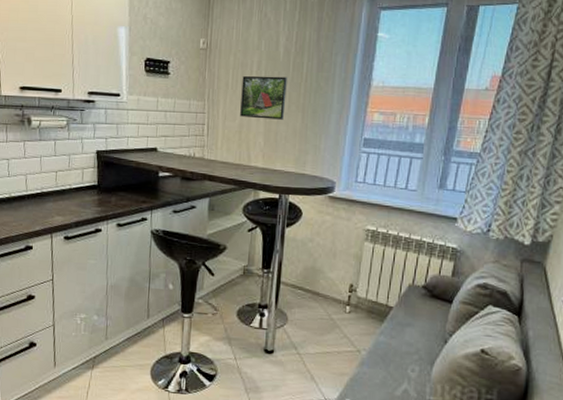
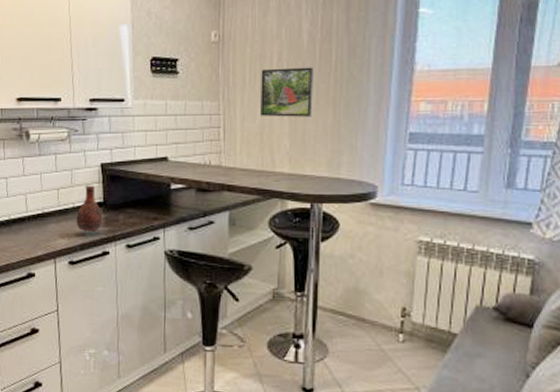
vase: none [72,169,97,212] -> present [76,185,103,233]

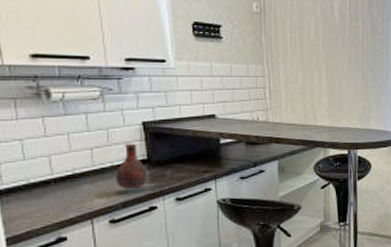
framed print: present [261,67,313,117] -> none [301,39,346,80]

